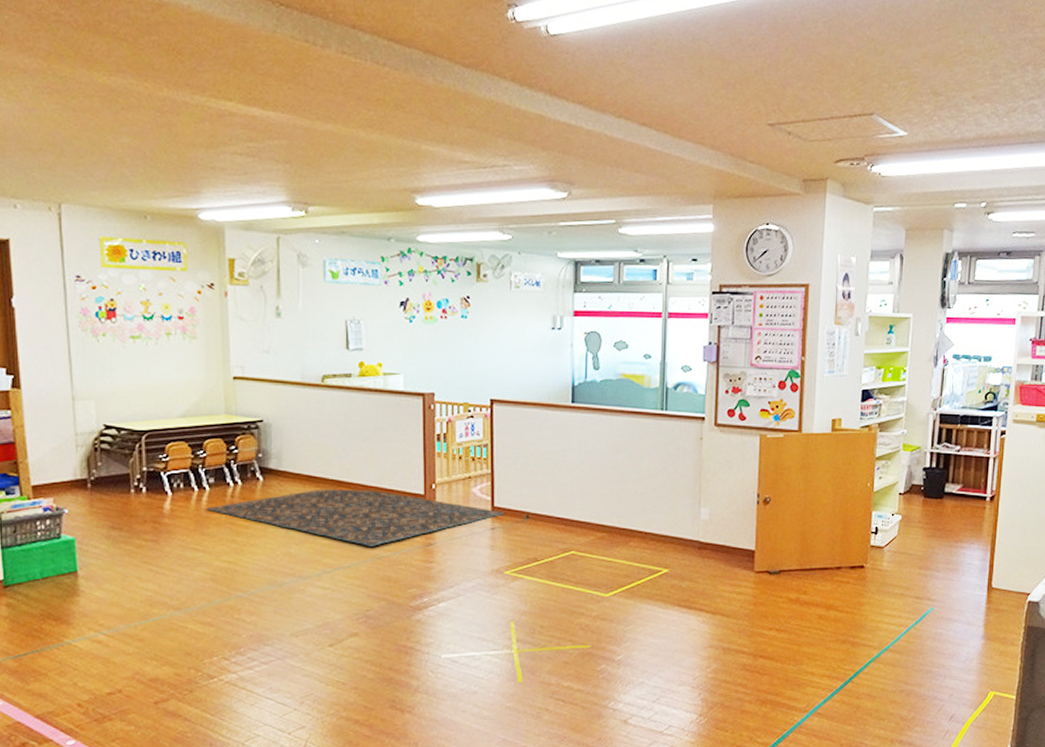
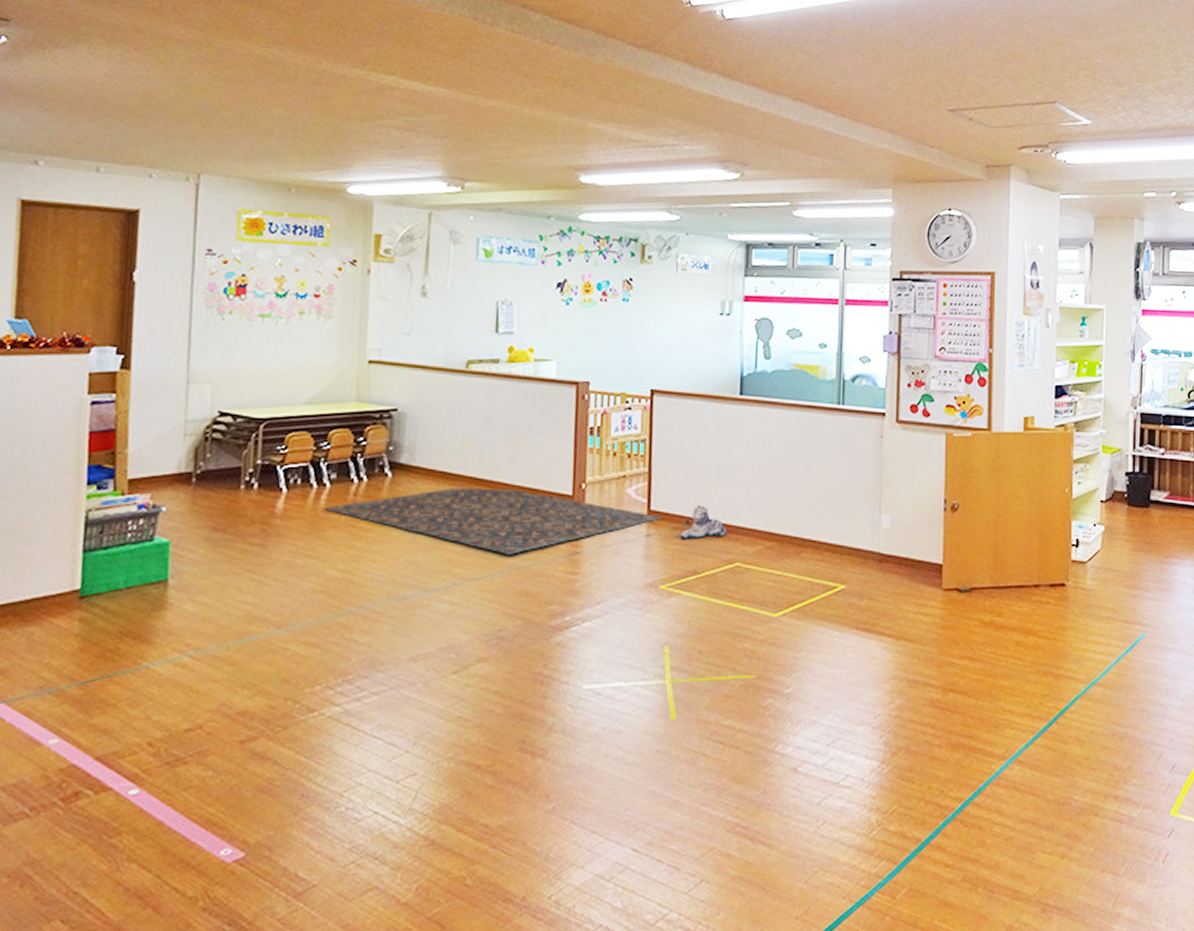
plush toy: none [521,502,563,530] -> present [680,505,727,538]

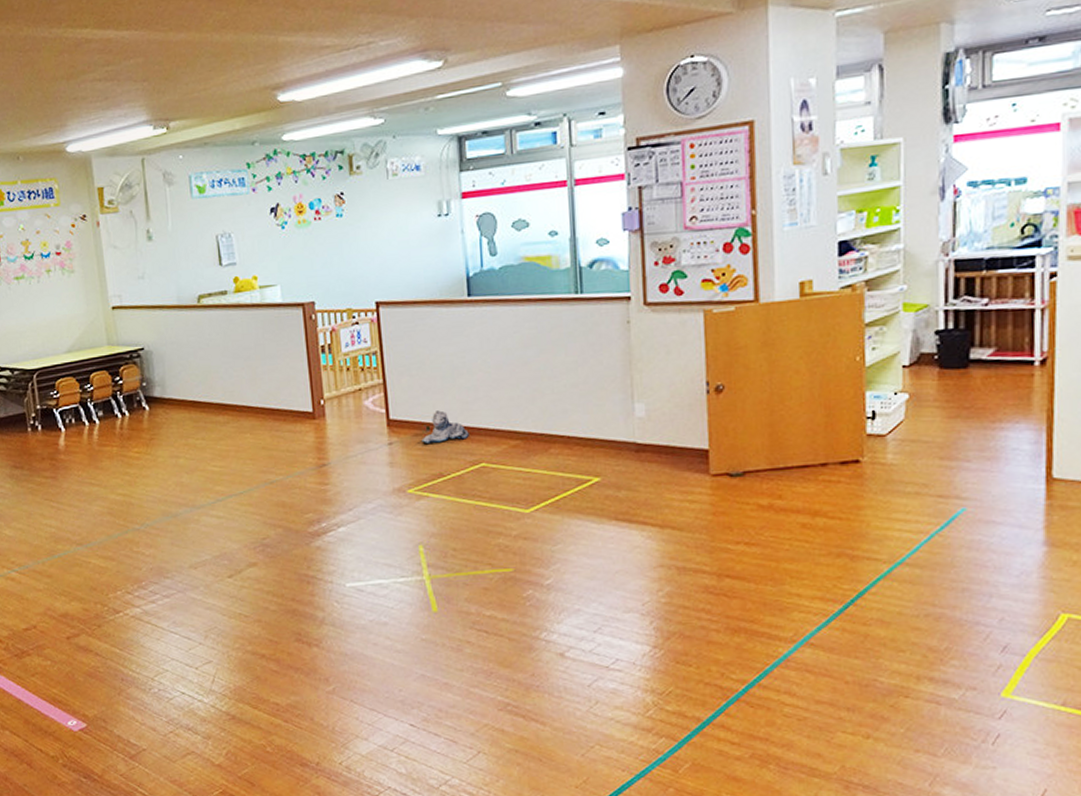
rug: present [324,487,661,554] -> none [97,411,401,471]

